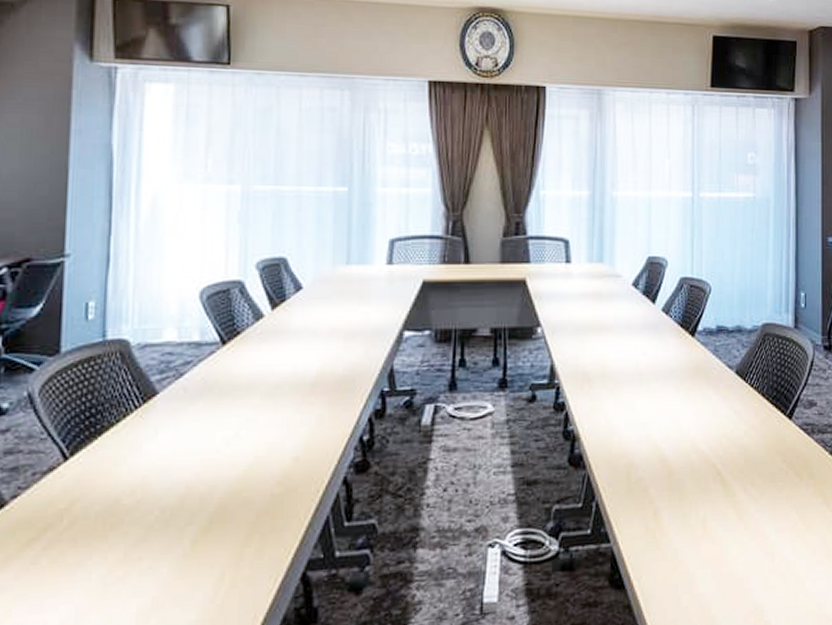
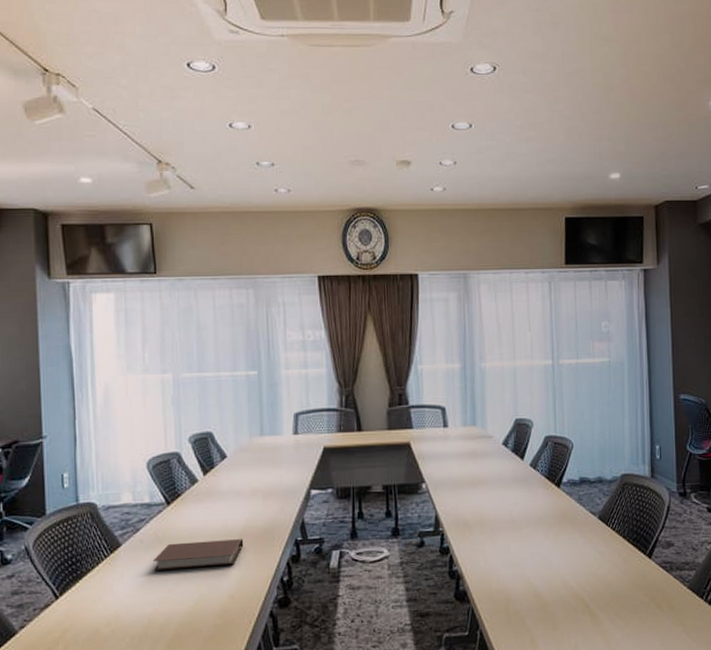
notebook: none [197,388,317,426] -> present [152,539,244,571]

